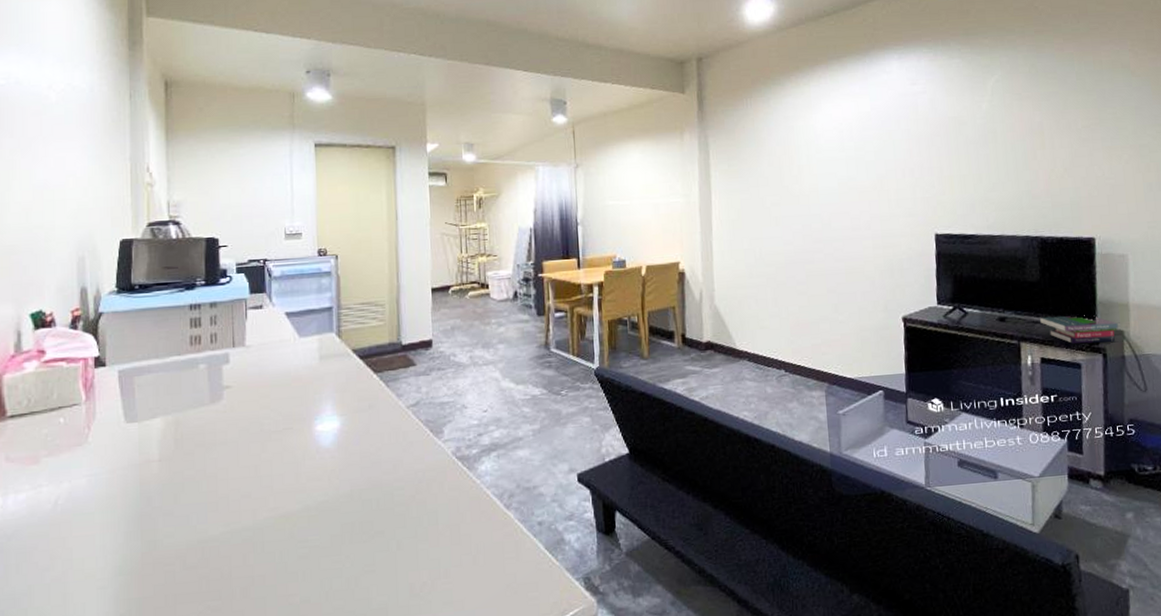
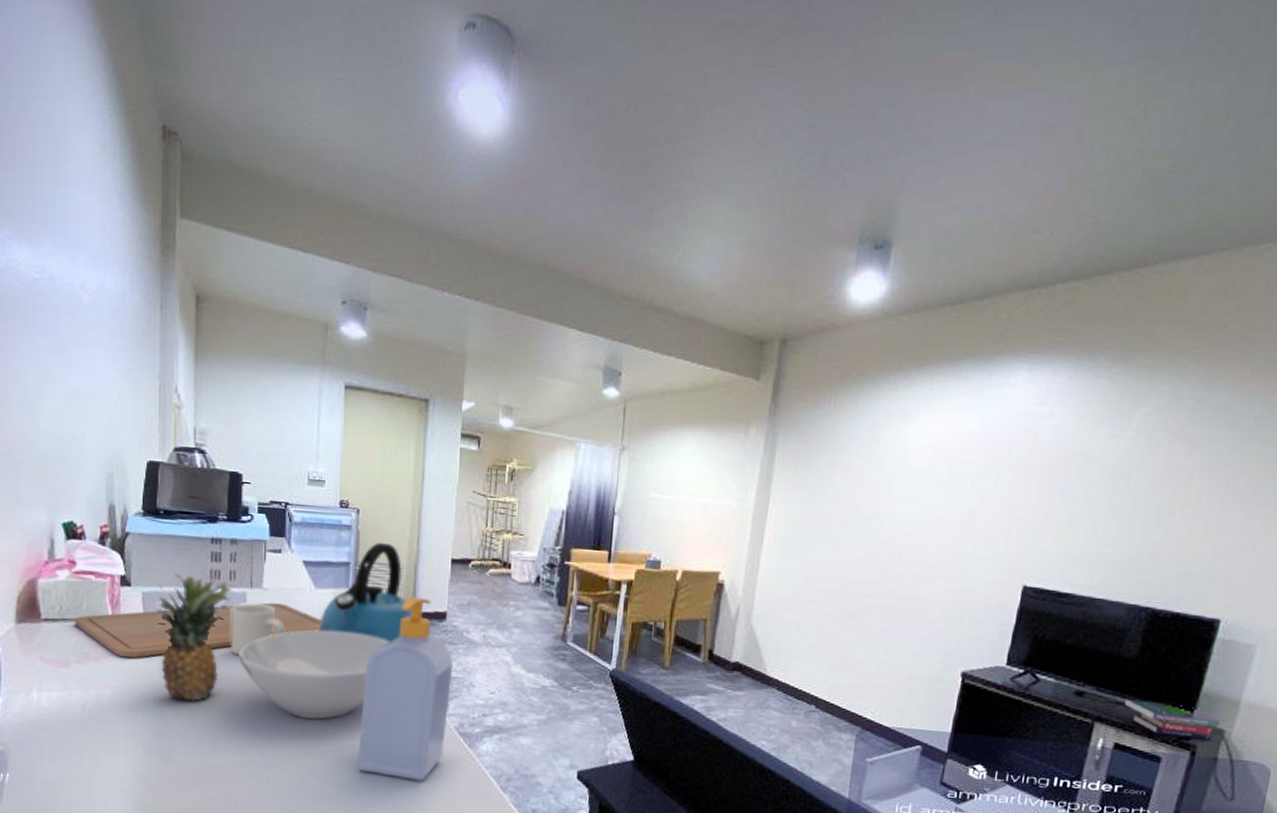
chopping board: none [44,358,308,442] -> present [75,603,321,658]
fruit: none [134,345,216,477] -> present [156,573,233,701]
mug: none [213,362,271,419] -> present [230,603,285,655]
bowl: none [224,374,379,472] -> present [238,630,390,719]
kettle: none [306,282,398,380] -> present [319,542,412,642]
soap bottle: none [355,329,445,517] -> present [356,596,454,781]

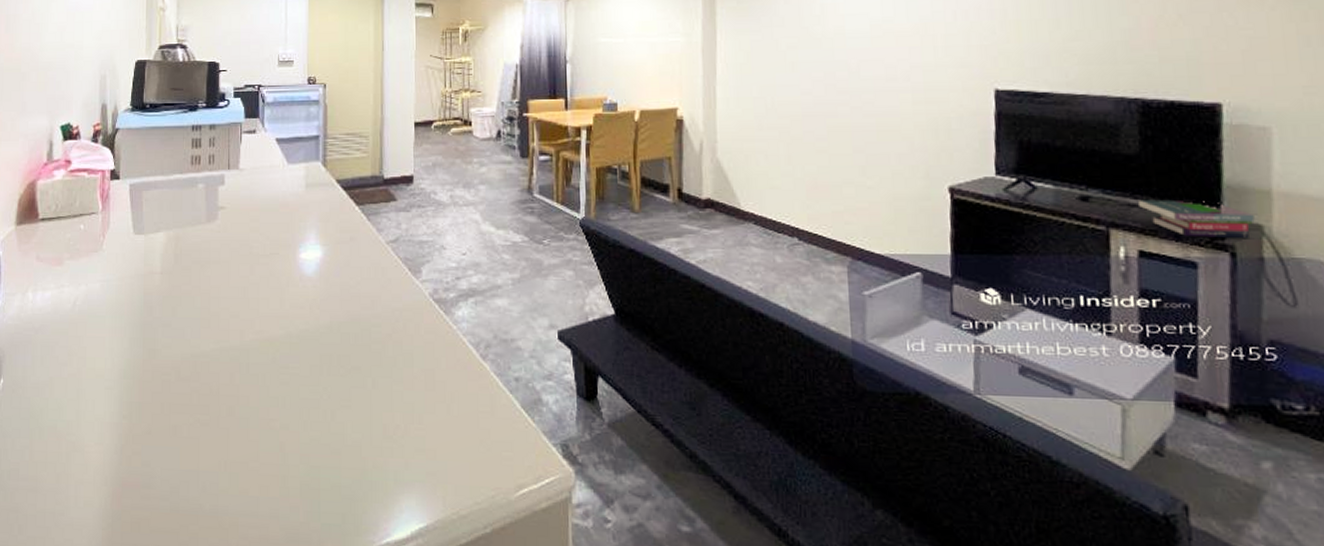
chopping board: present [75,603,321,658] -> none [68,183,294,250]
fruit: present [156,573,233,701] -> none [142,162,212,289]
mug: present [230,603,285,655] -> none [210,185,261,238]
bowl: present [238,630,390,719] -> none [218,204,361,297]
kettle: present [319,542,412,642] -> none [293,113,380,211]
soap bottle: present [356,596,454,781] -> none [334,163,424,355]

